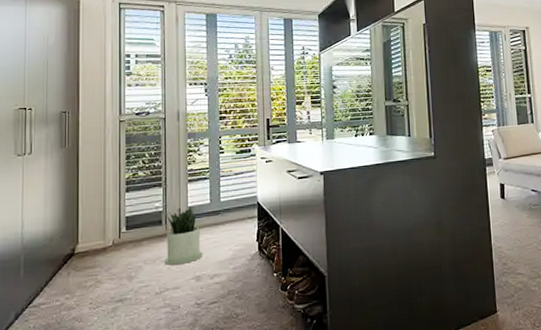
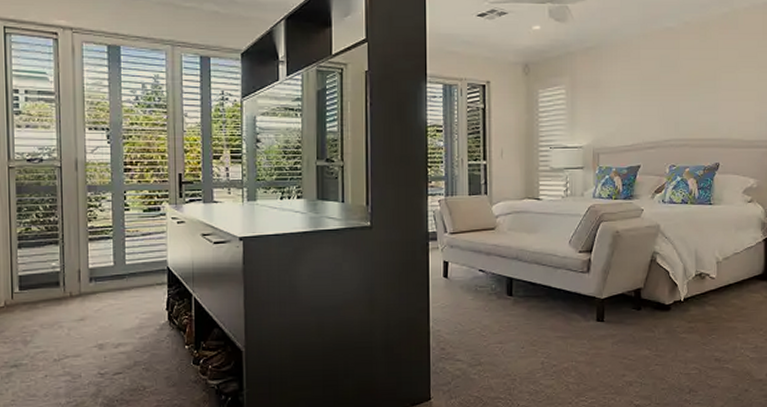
planter: present [163,207,204,265] -> none [62,268,107,331]

